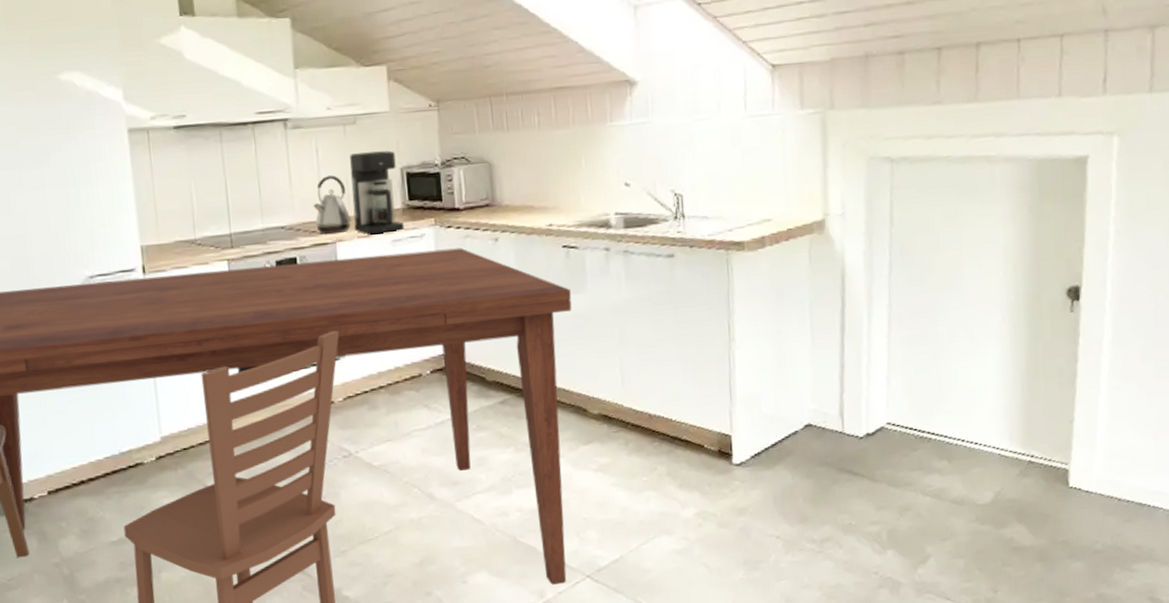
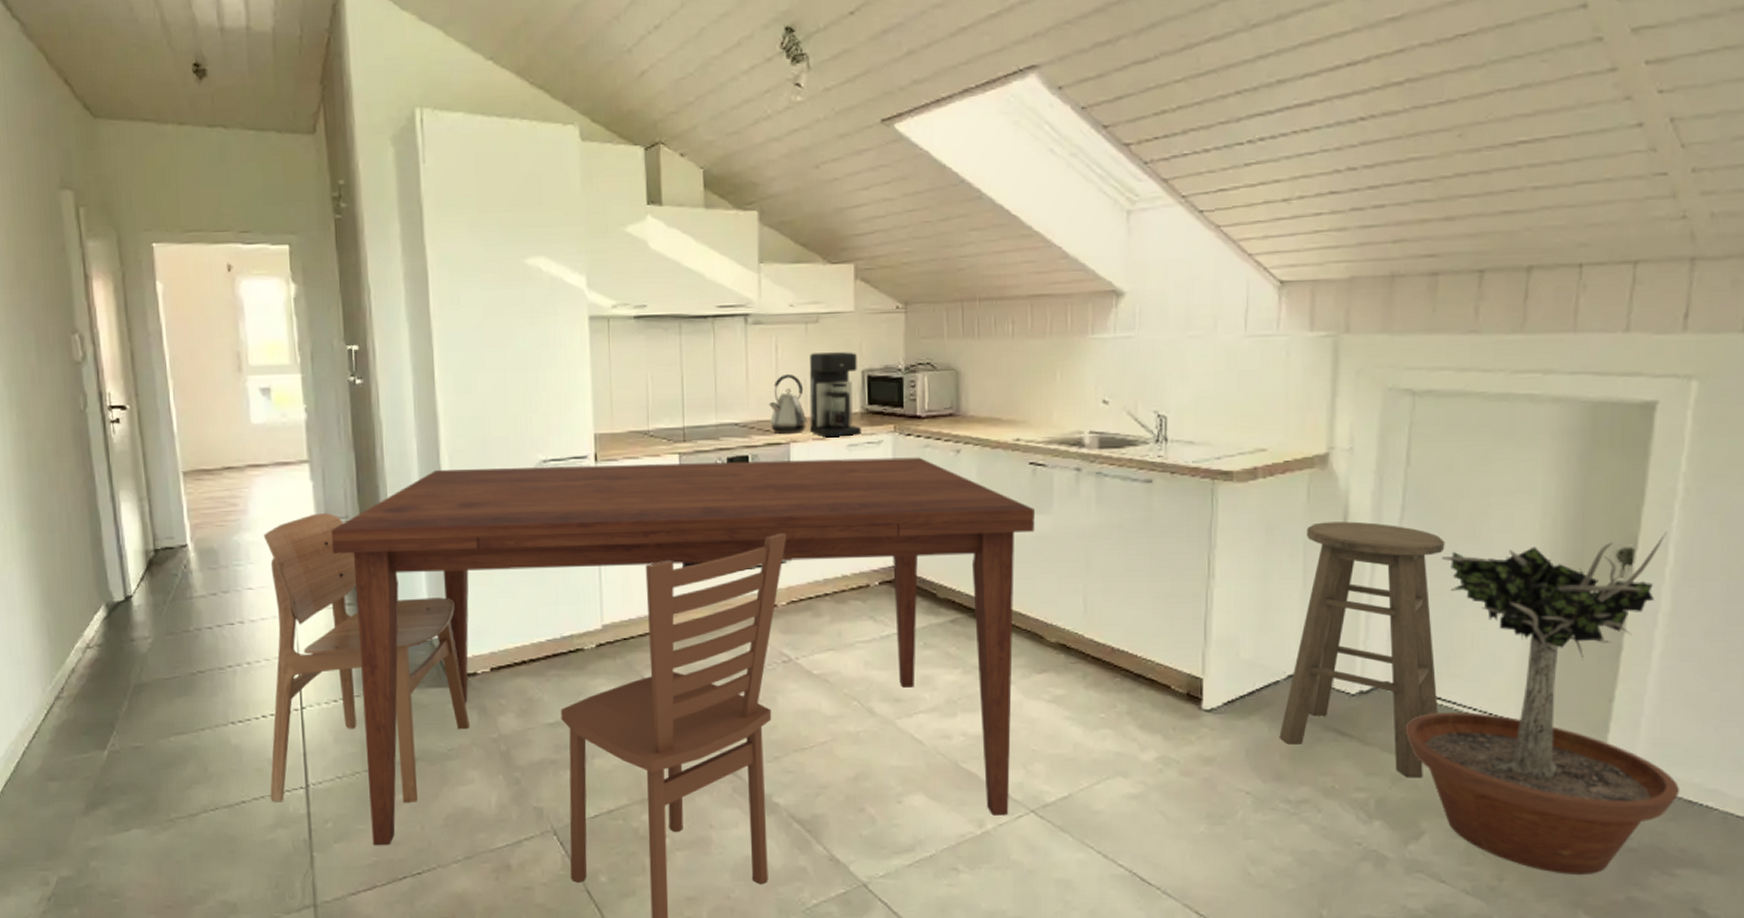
bar stool: none [801,279,933,509] -> present [1279,521,1445,778]
potted tree: none [907,270,1132,580] -> present [1405,532,1680,874]

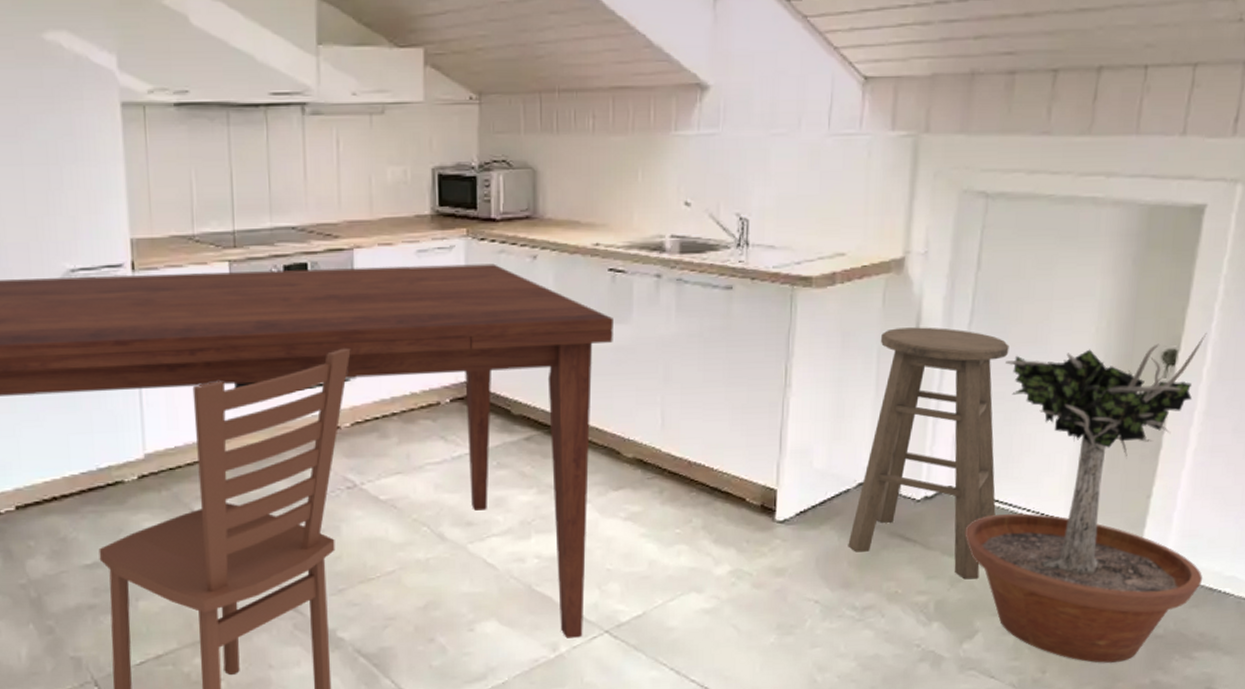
kettle: present [769,373,807,434] -> none [329,171,373,238]
coffee maker: present [809,352,861,438] -> none [374,147,431,243]

